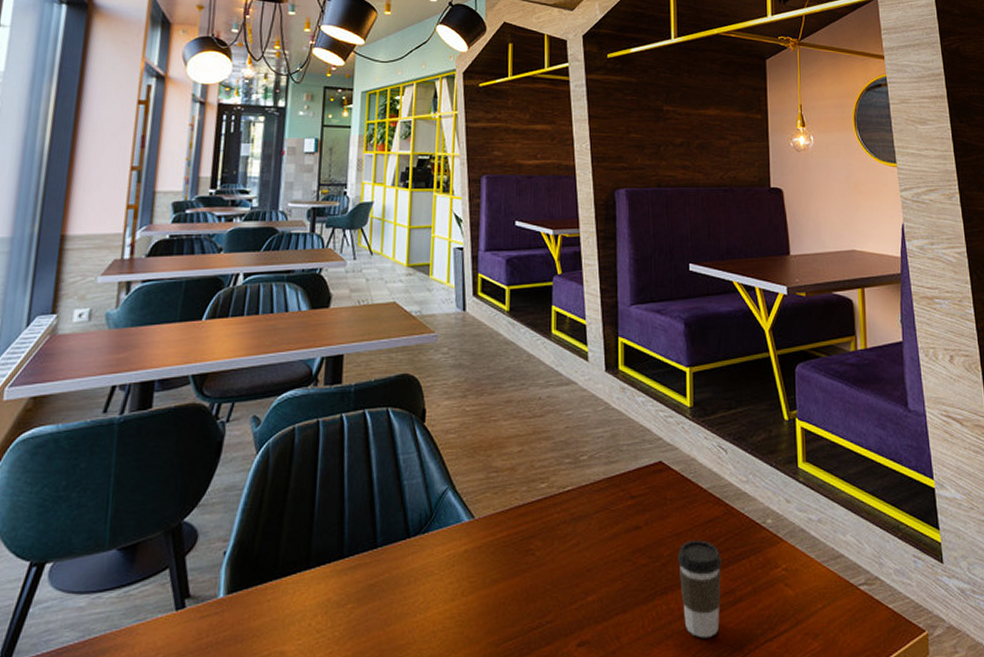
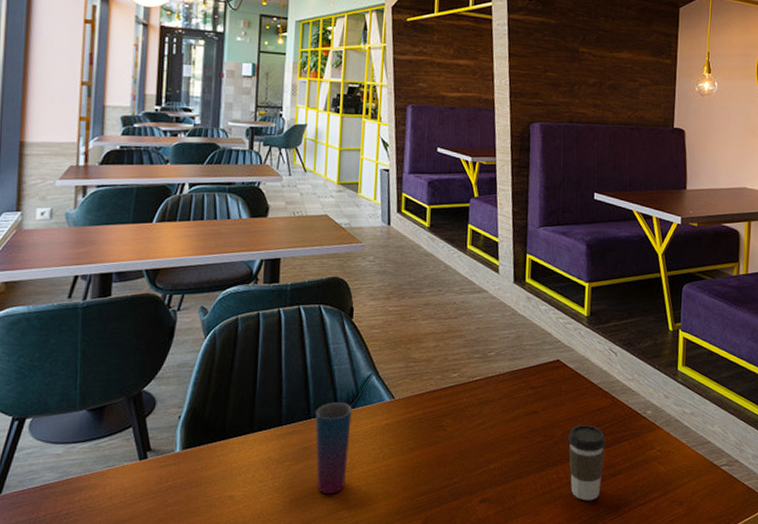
cup: none [382,526,425,645] -> present [315,402,352,495]

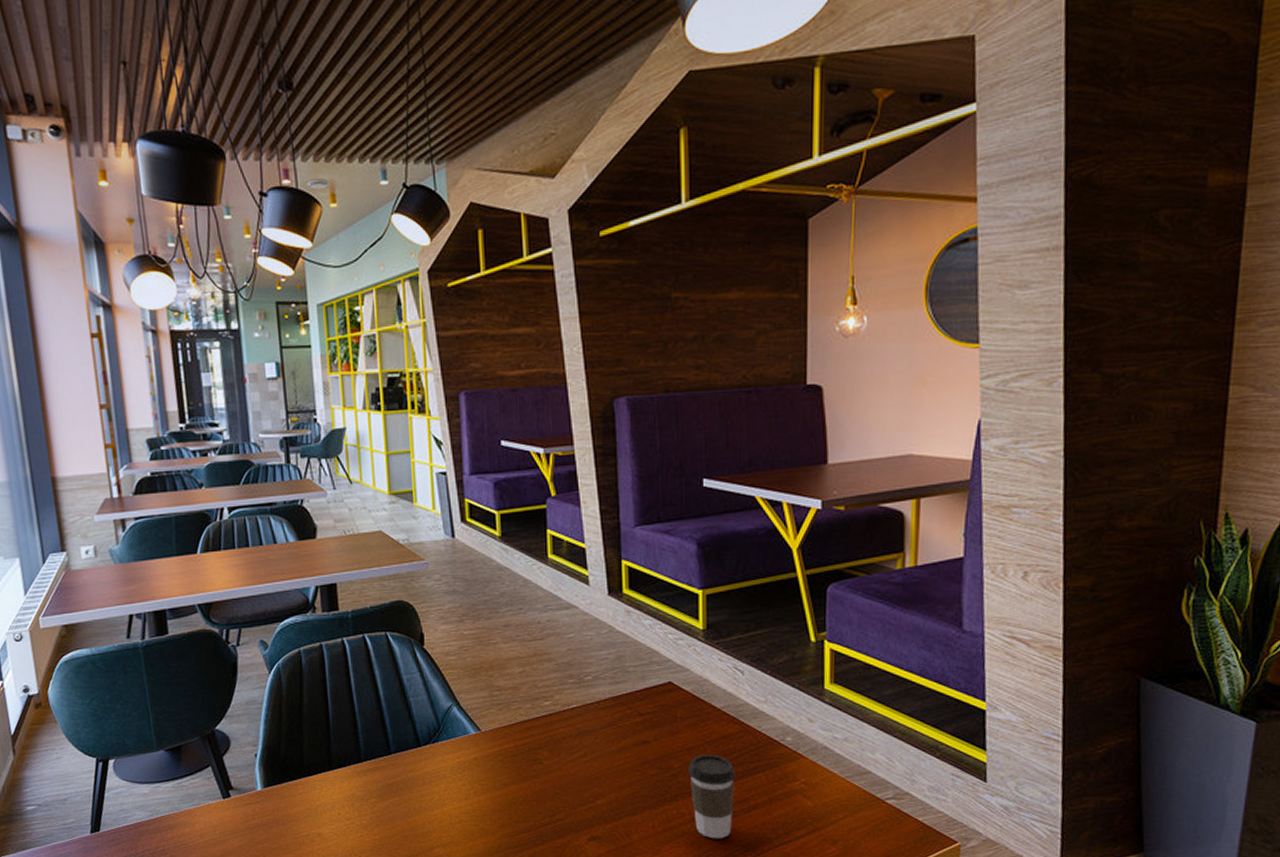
cup: present [315,402,352,495] -> none [396,736,437,832]

